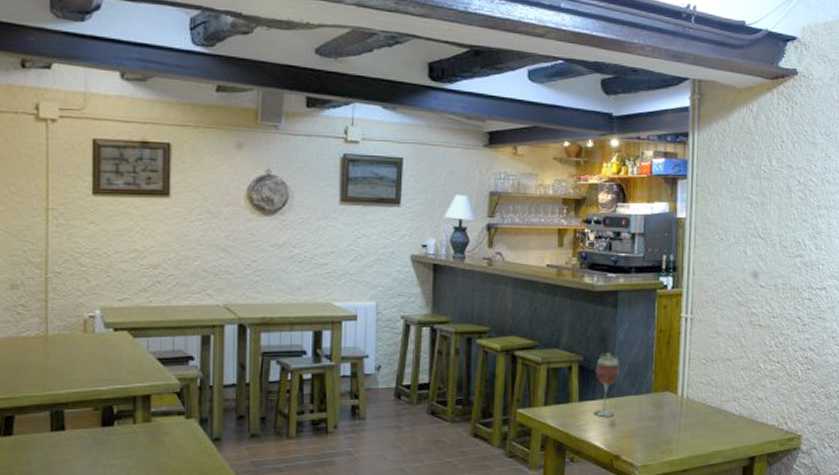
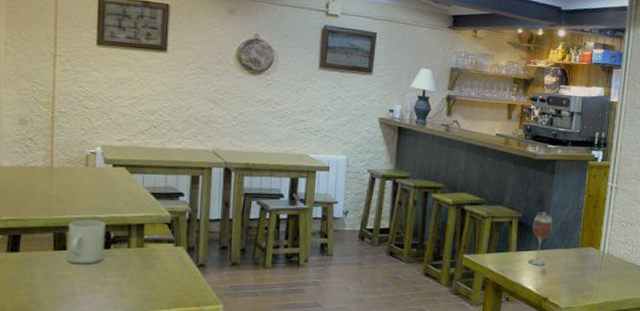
cup: none [66,394,109,446] -> present [67,220,107,264]

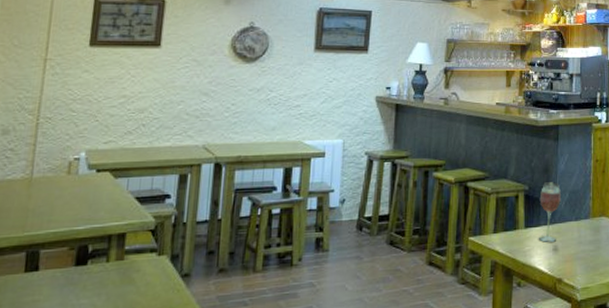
cup: present [67,220,107,264] -> none [38,233,85,286]

